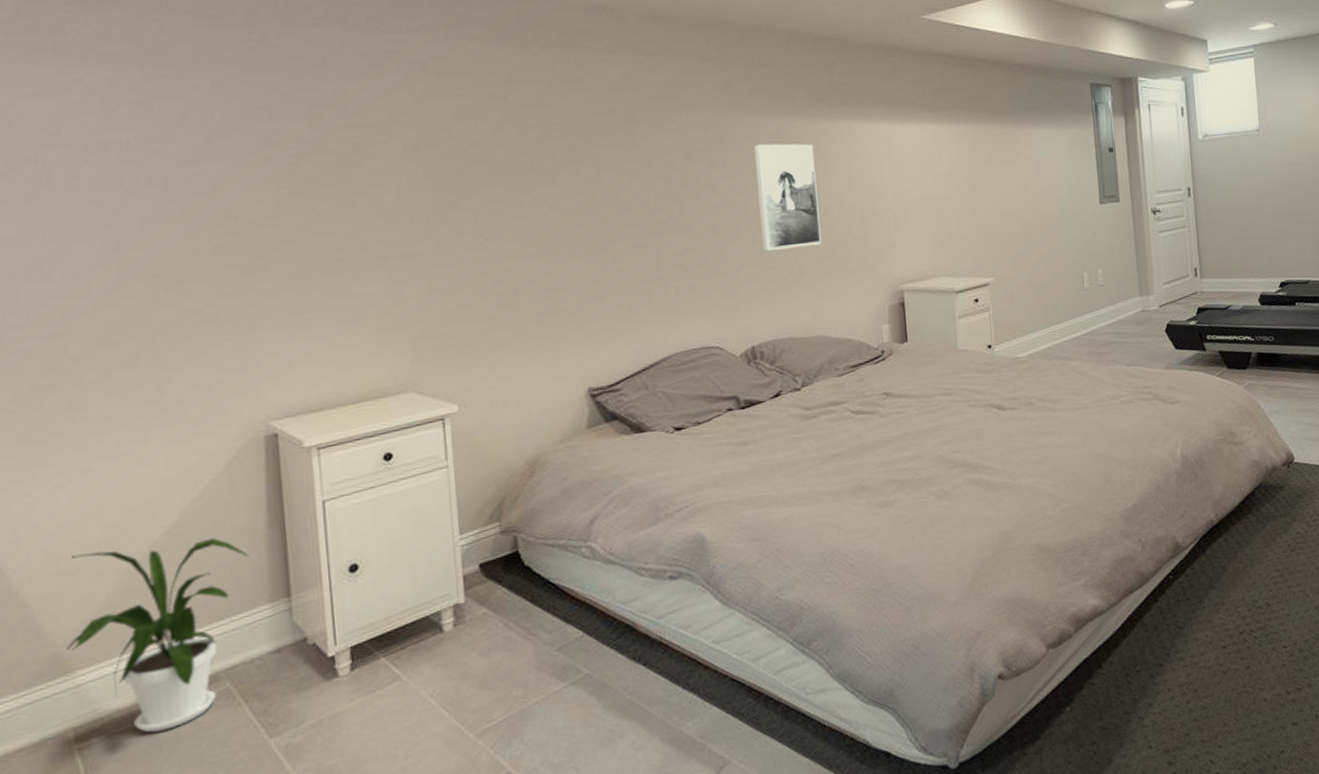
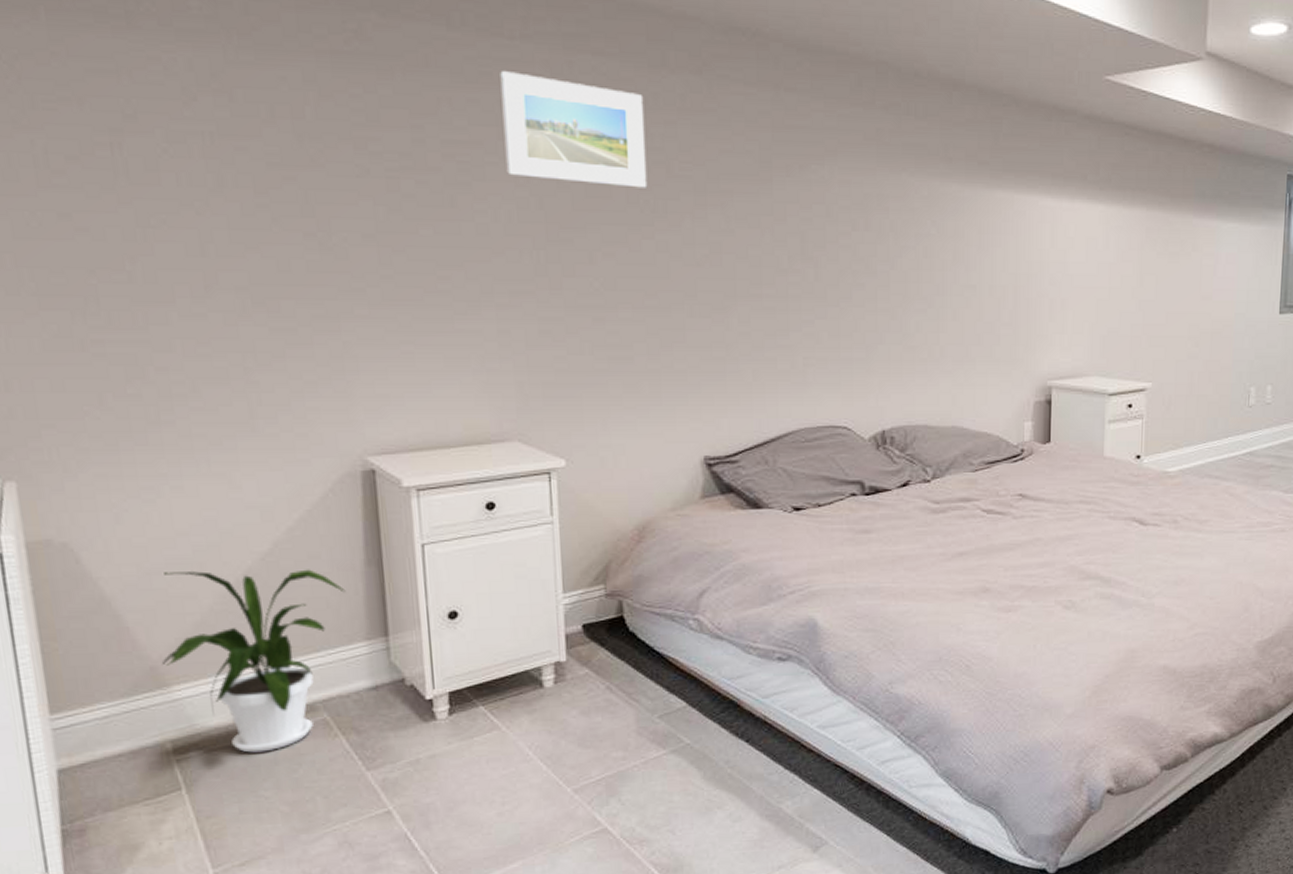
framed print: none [389,61,525,152] -> present [500,71,648,188]
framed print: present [754,143,821,251] -> none [902,207,968,329]

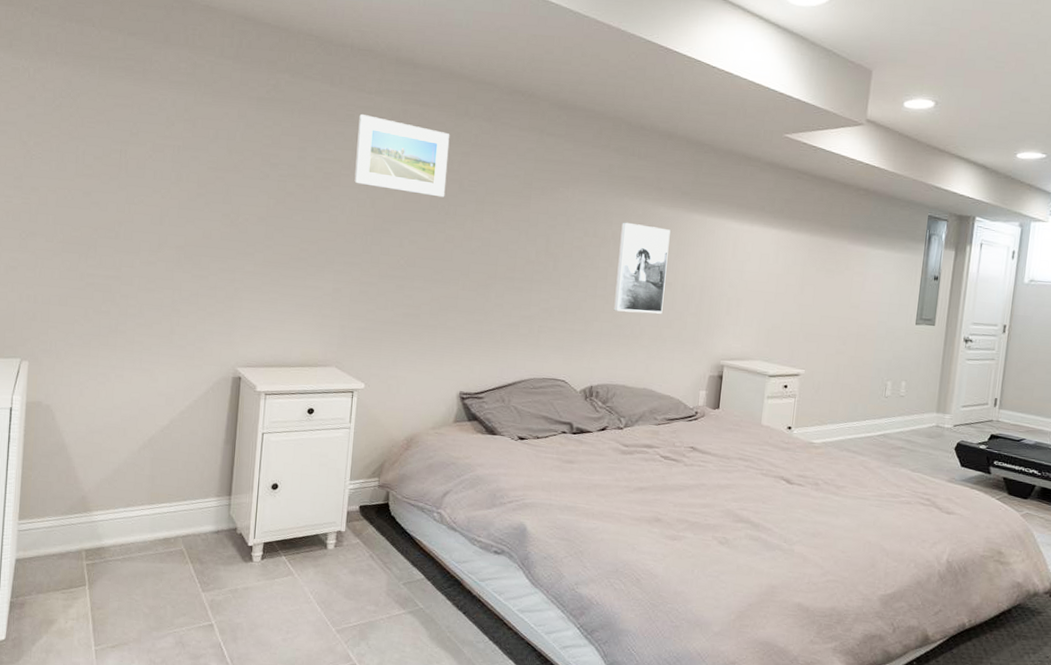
house plant: present [161,569,346,753] -> none [89,432,209,568]
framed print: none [902,207,968,329] -> present [614,222,671,314]

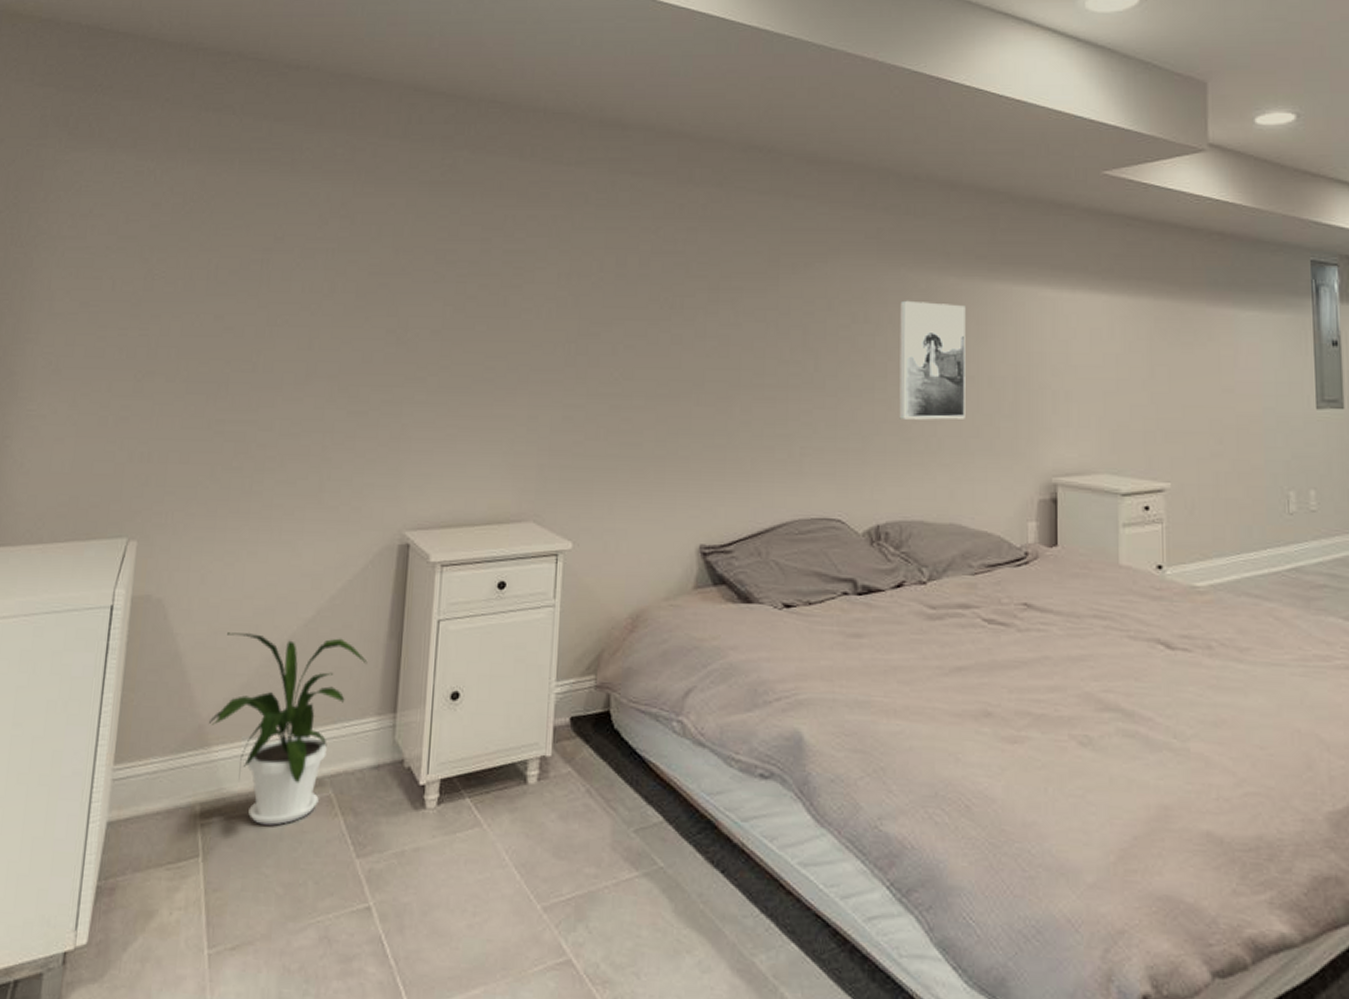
house plant: none [89,432,209,568] -> present [208,632,368,826]
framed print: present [354,114,450,197] -> none [552,192,671,287]

